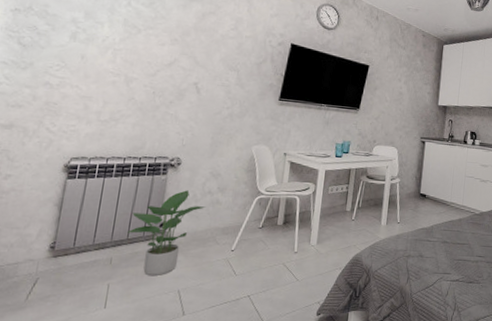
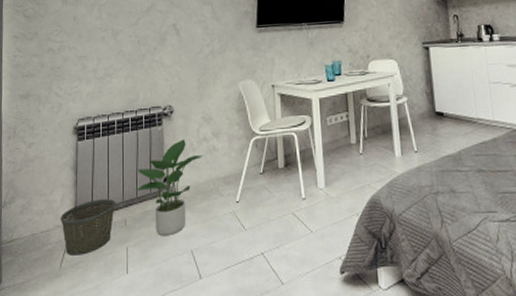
basket: none [33,237,103,289] -> present [60,199,116,255]

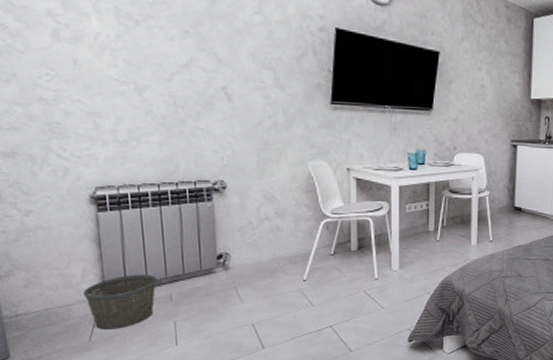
potted plant: present [136,139,204,237] -> none [182,217,266,311]

